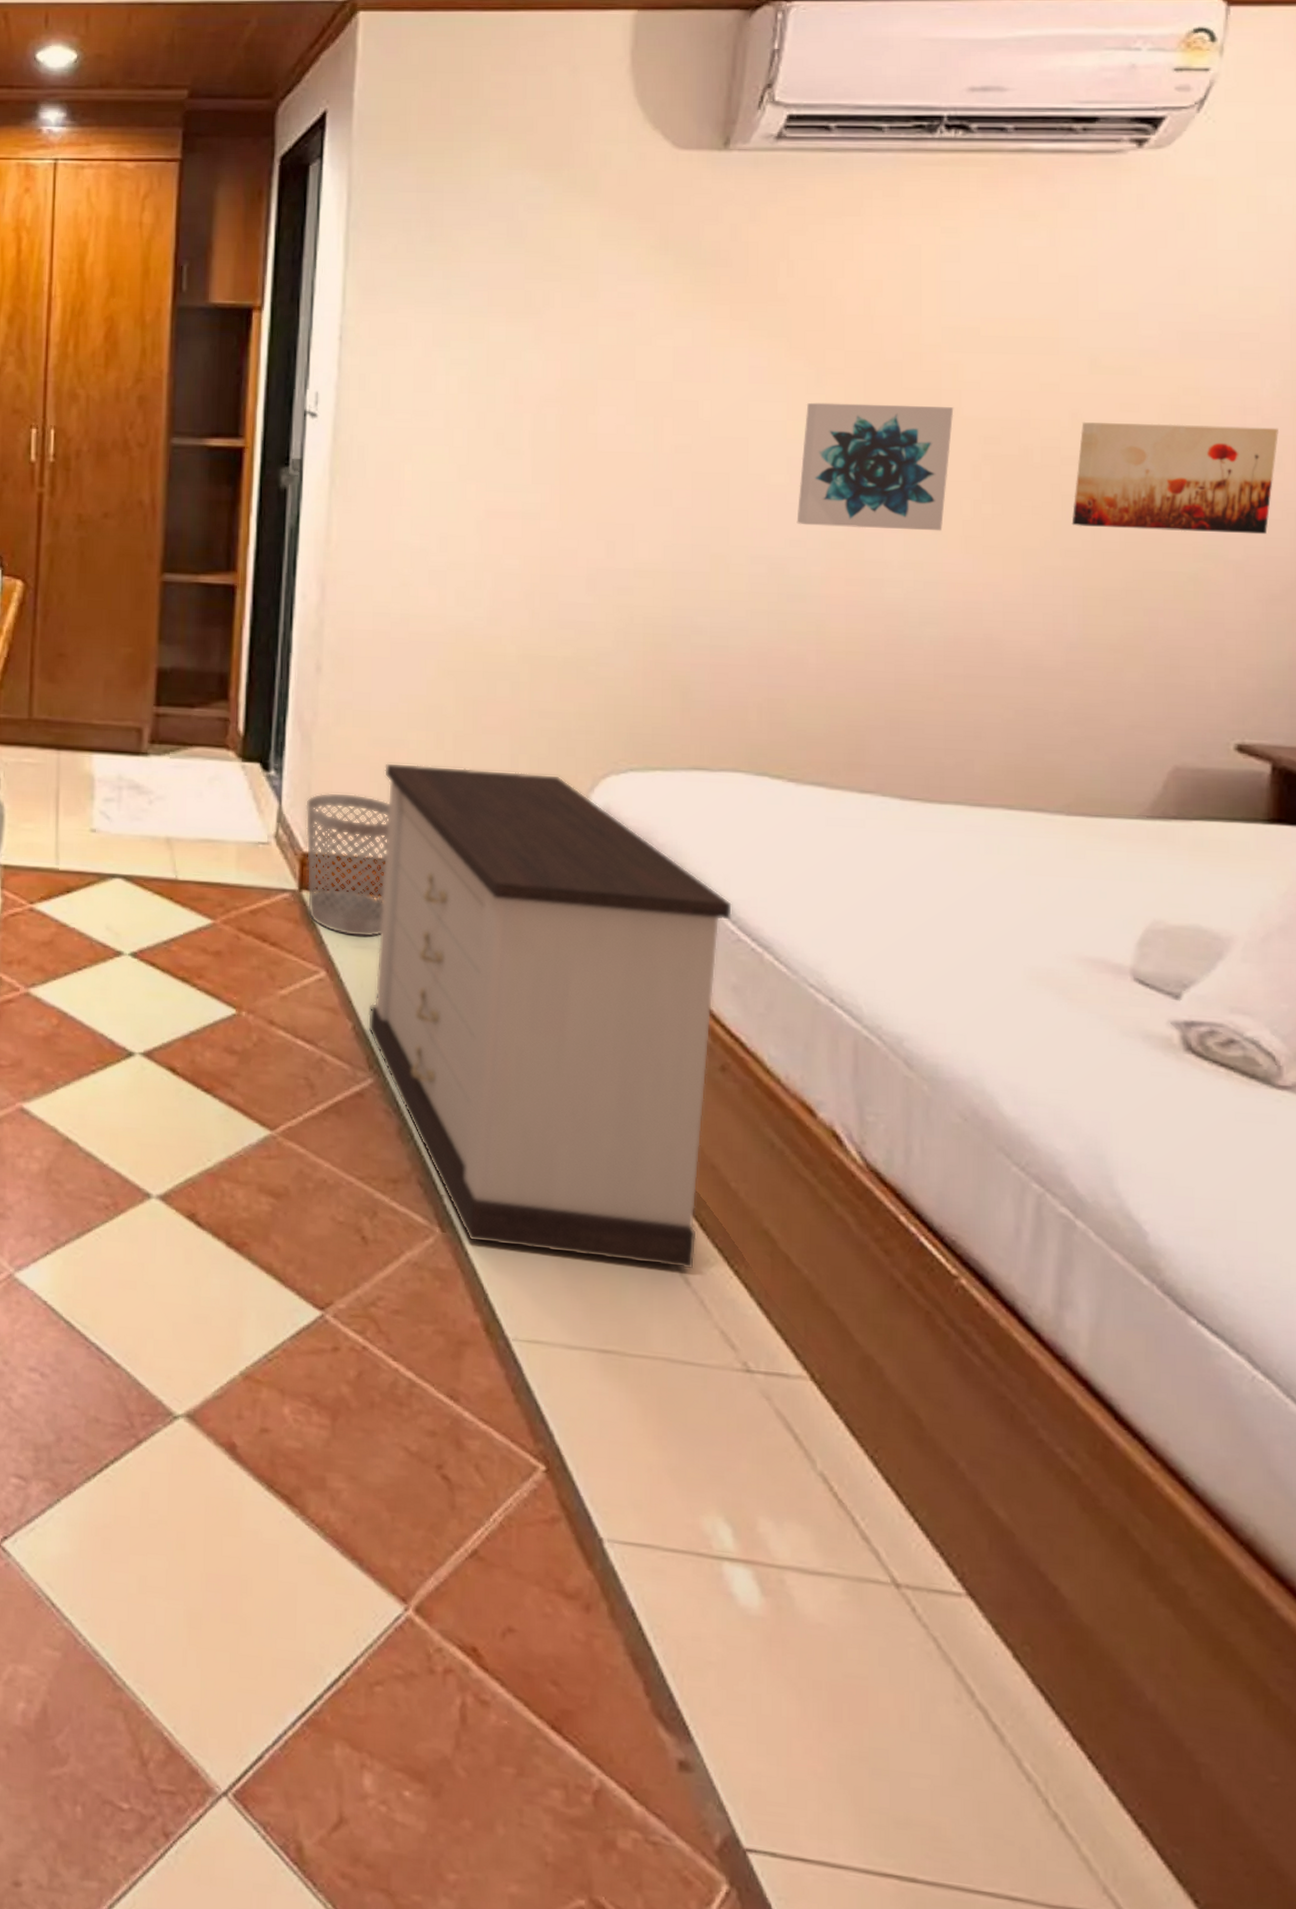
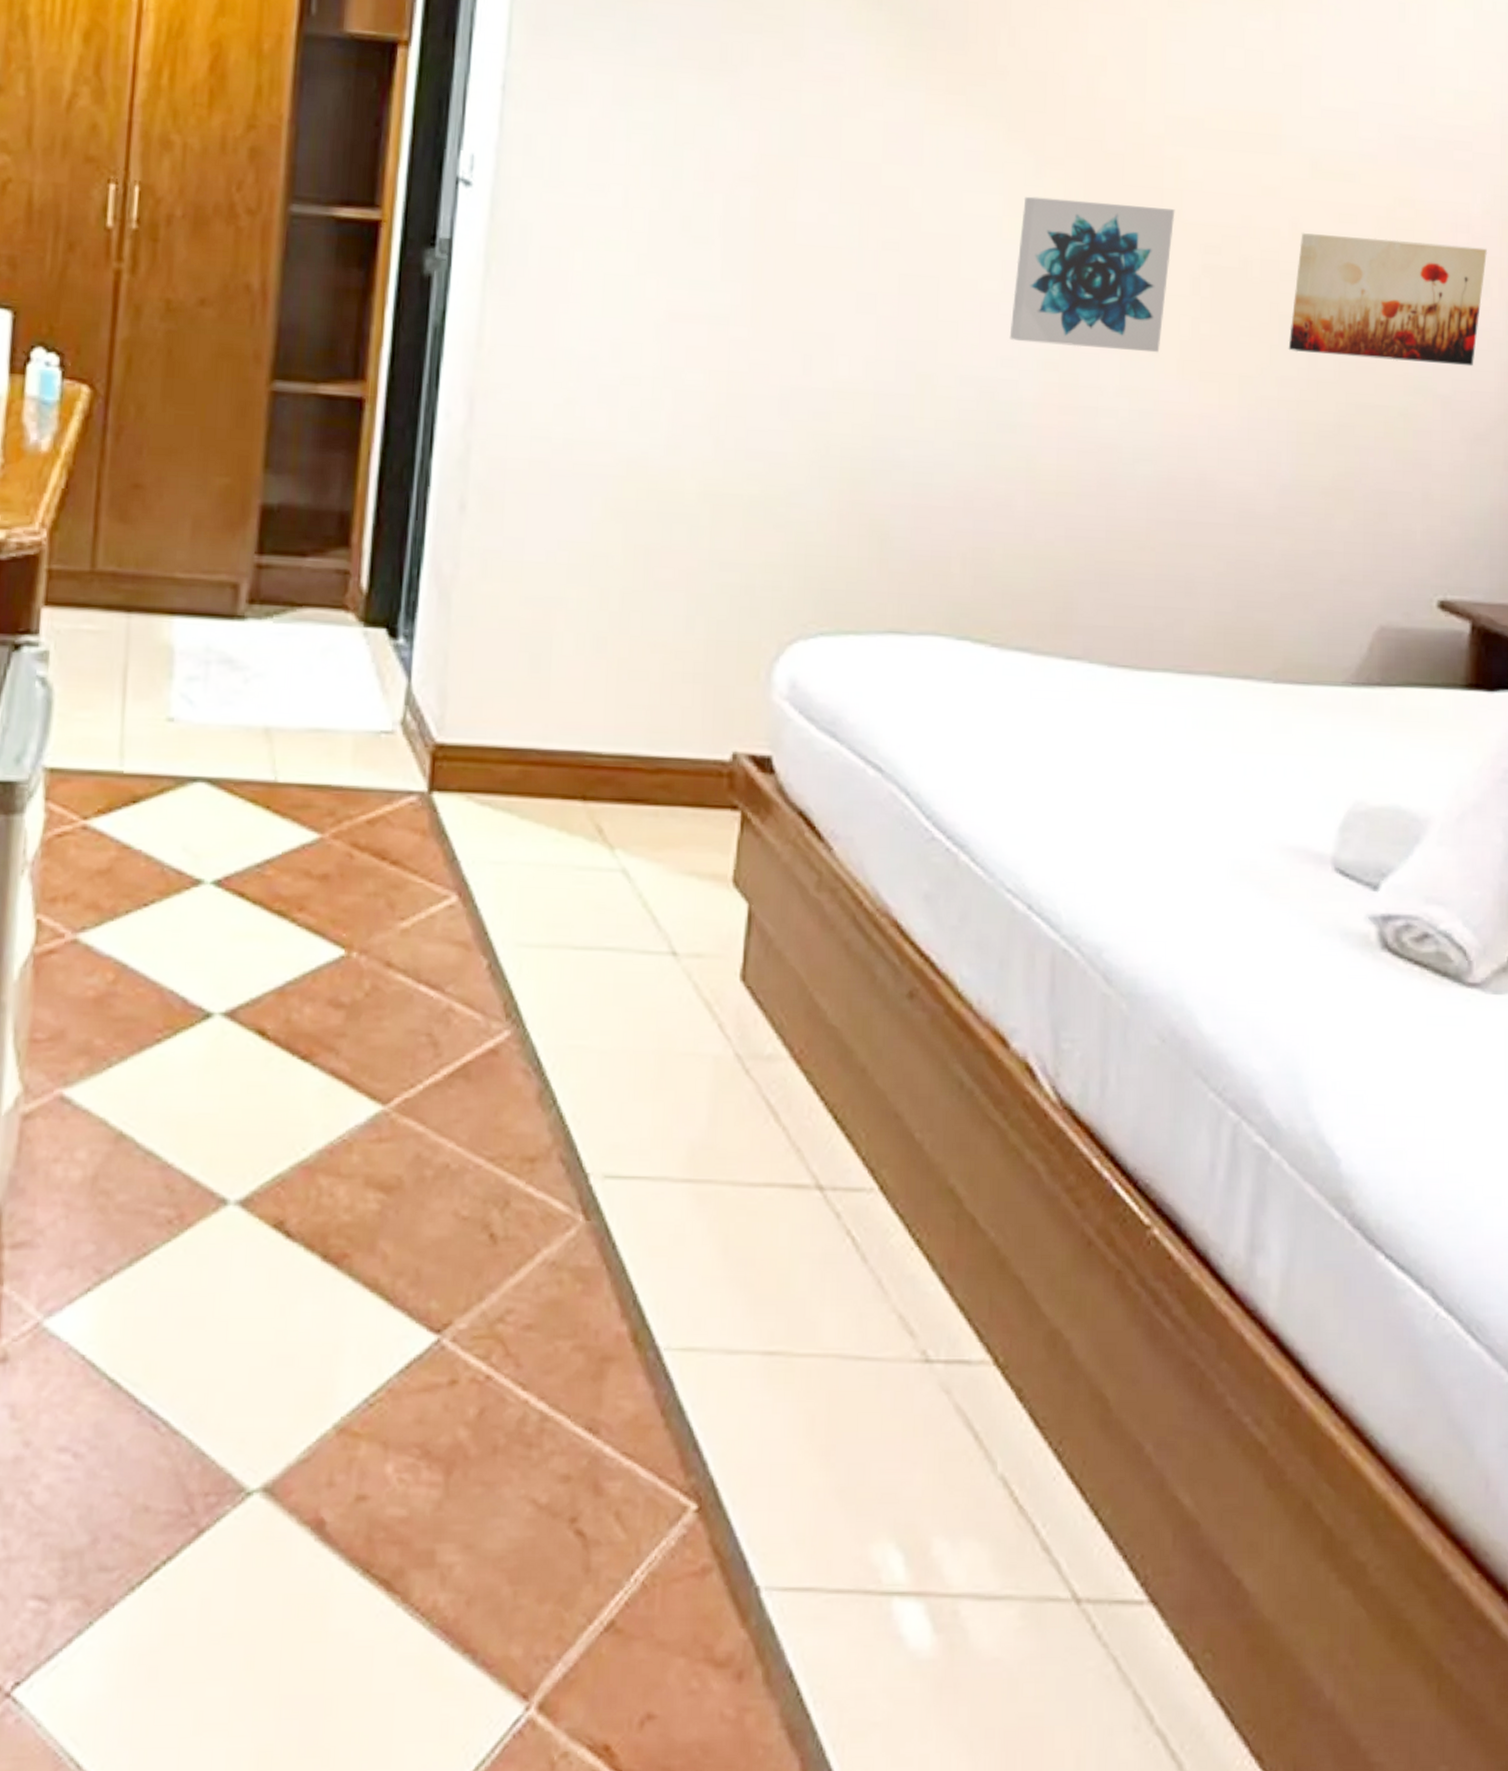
wastebasket: present [305,792,390,938] -> none [438,665,542,850]
nightstand: present [367,762,733,1269] -> none [506,626,928,1243]

